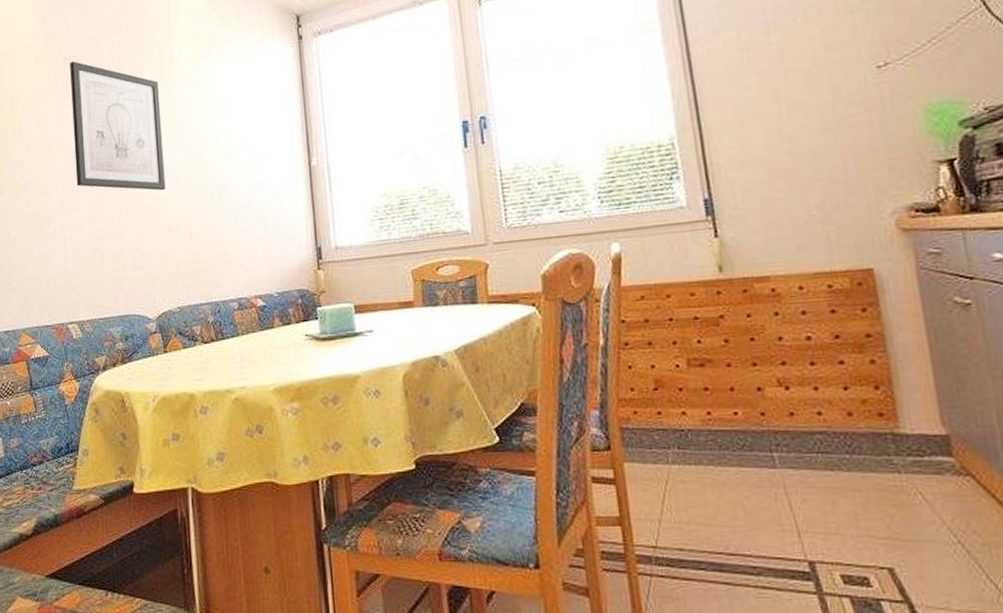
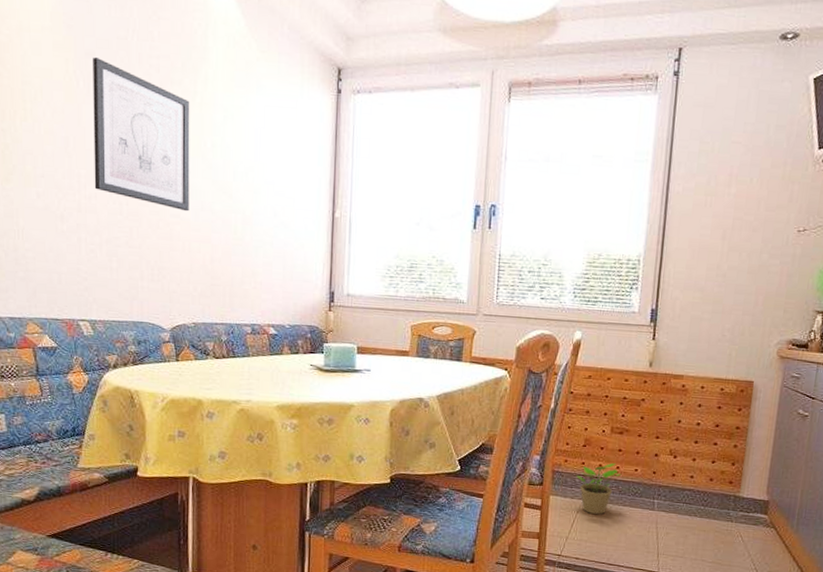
potted plant: none [653,407,717,482] -> present [576,462,622,514]

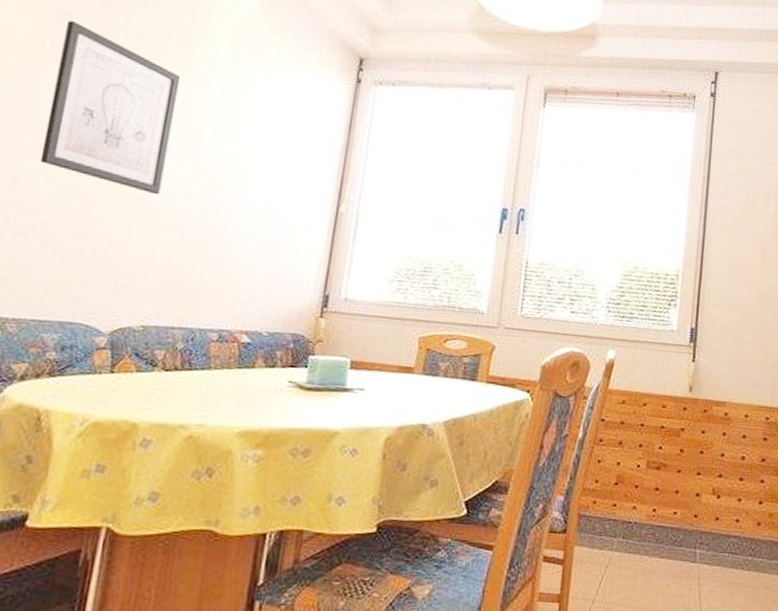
potted plant: present [576,462,622,514] -> none [606,504,659,569]

